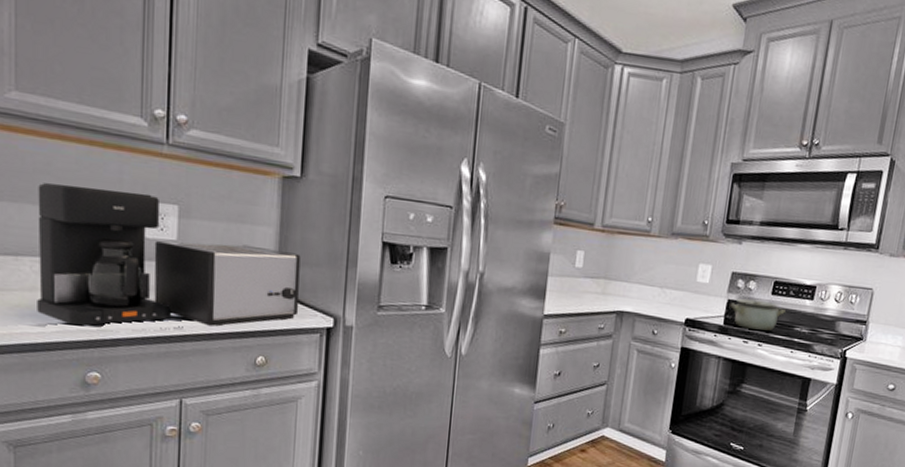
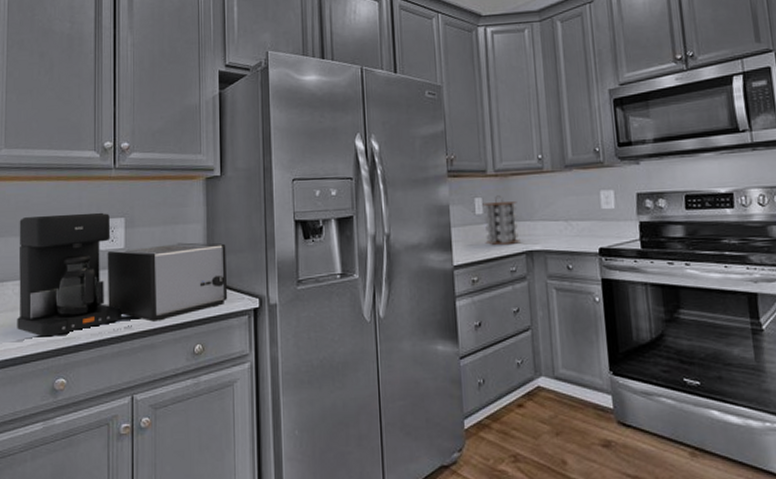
spice rack: none [579,251,618,303] -> present [482,195,520,246]
saucepan: present [729,299,786,332] -> none [642,217,706,250]

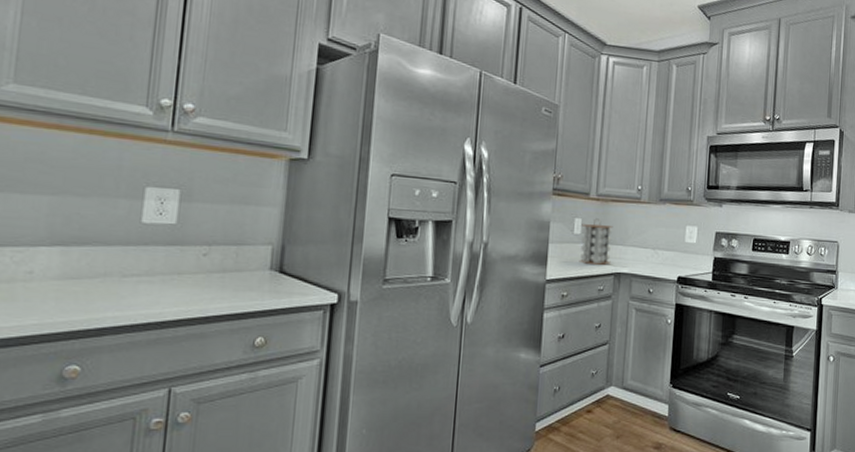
coffee maker: present [17,212,121,337] -> none [13,172,165,317]
toaster: present [107,242,228,322] -> none [147,225,306,309]

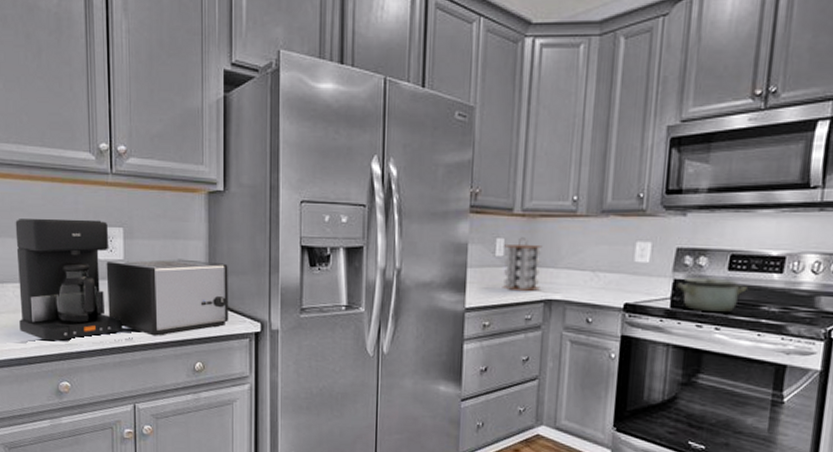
coffee maker: none [13,172,165,317] -> present [15,218,122,342]
toaster: none [147,225,306,309] -> present [106,259,229,337]
saucepan: none [715,256,766,285] -> present [675,277,747,313]

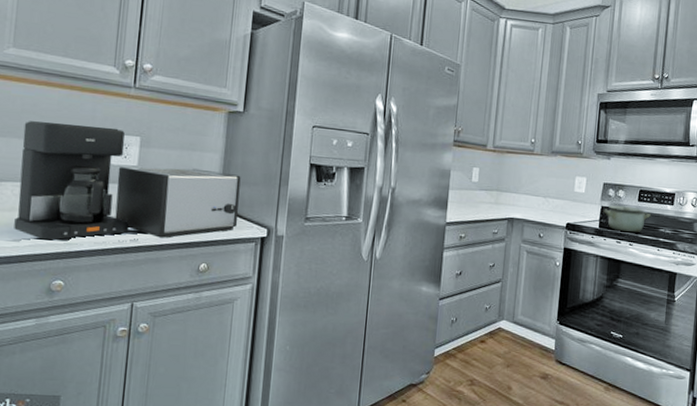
spice rack: present [502,237,543,292] -> none [476,168,508,212]

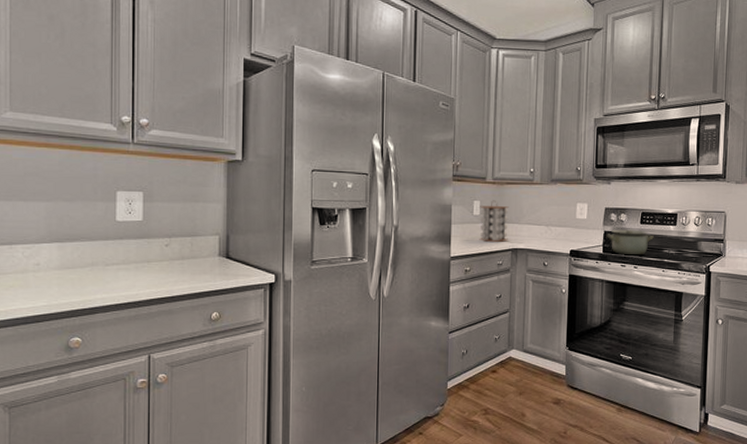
coffee maker: present [14,121,129,241] -> none [28,183,139,299]
toaster: present [115,167,241,239] -> none [124,219,246,290]
spice rack: none [476,168,508,212] -> present [479,200,509,243]

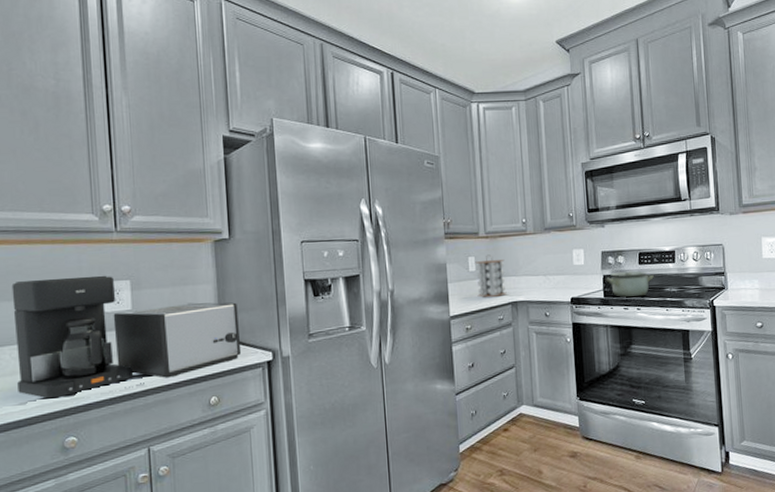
coffee maker: none [28,183,139,299] -> present [11,275,133,399]
toaster: none [124,219,246,290] -> present [113,302,242,378]

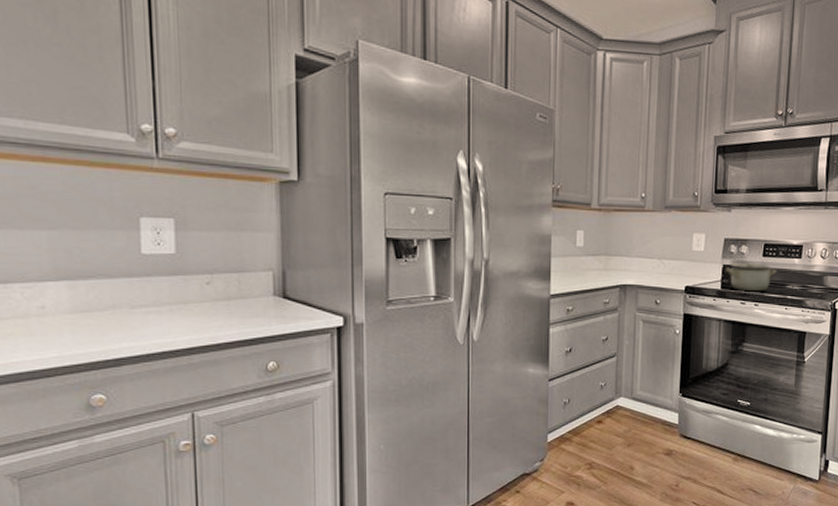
coffee maker: present [11,275,133,399] -> none [23,207,175,349]
toaster: present [113,302,242,378] -> none [152,252,307,336]
spice rack: present [475,254,507,298] -> none [583,229,617,279]

